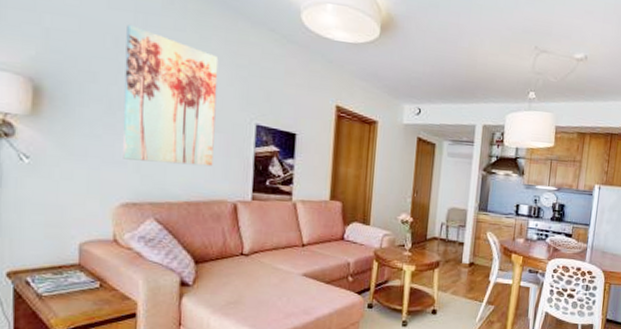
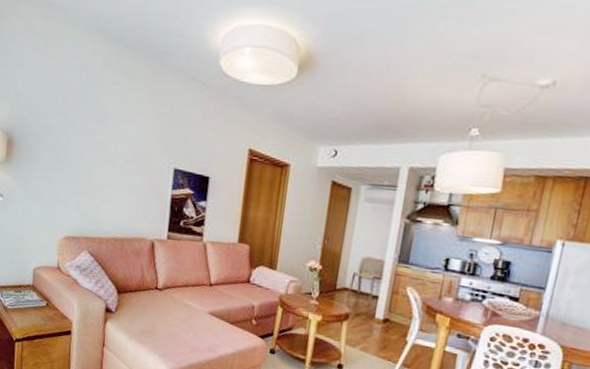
wall art: present [122,25,219,167] -> none [67,82,145,207]

